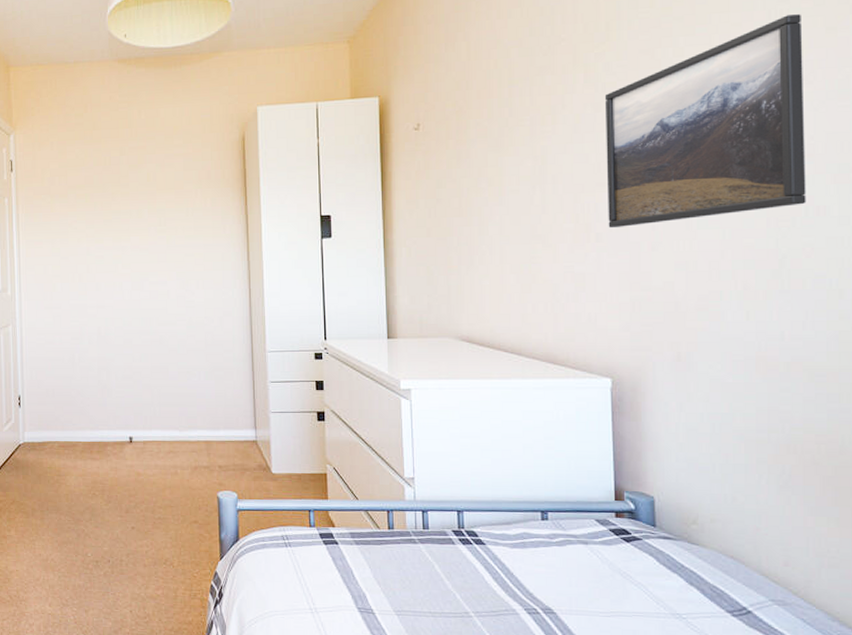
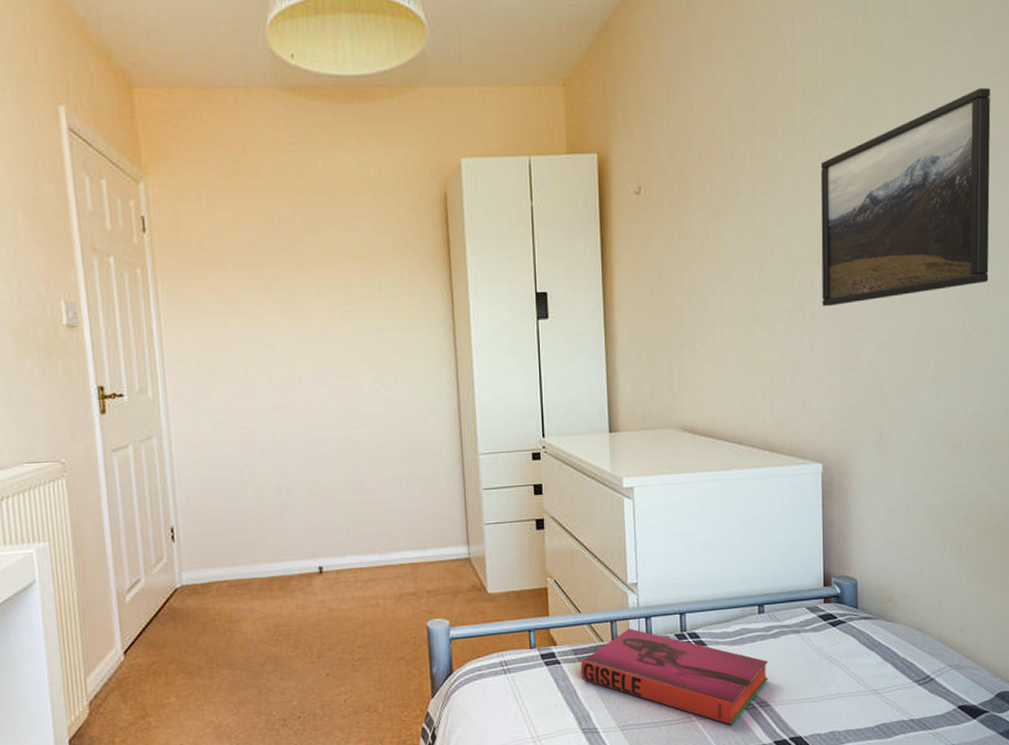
hardback book: none [357,519,553,628] -> present [580,628,768,726]

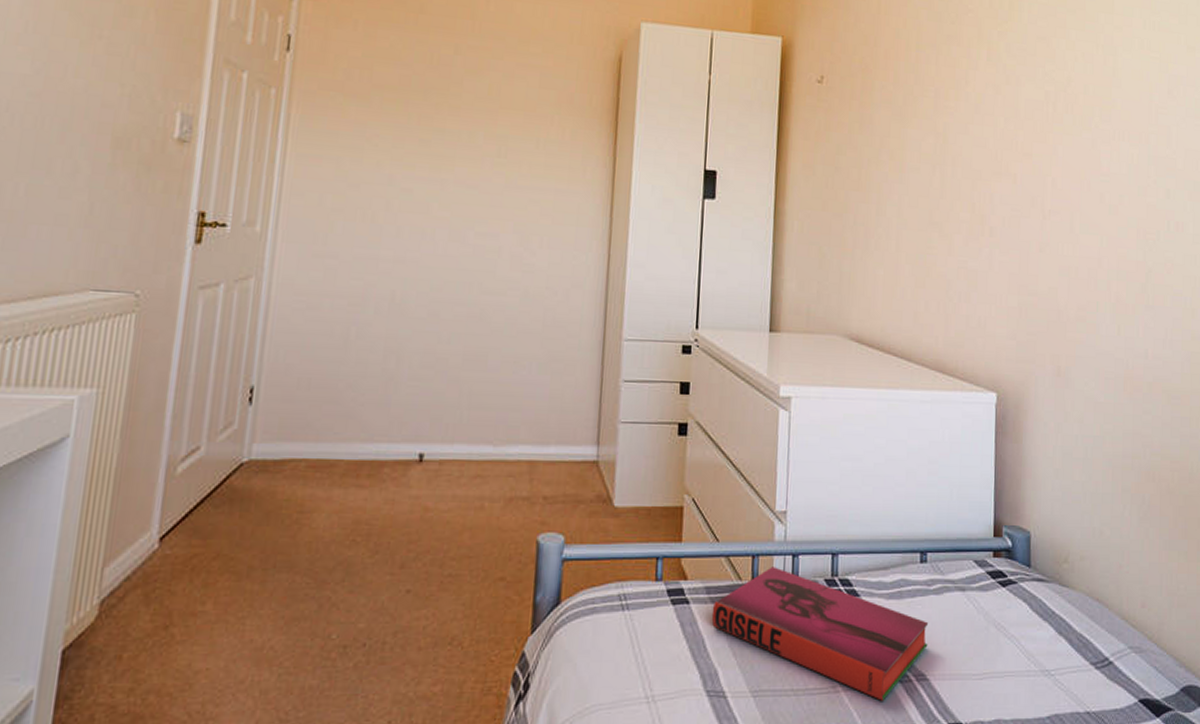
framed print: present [820,88,991,307] -> none [1001,27,1170,223]

